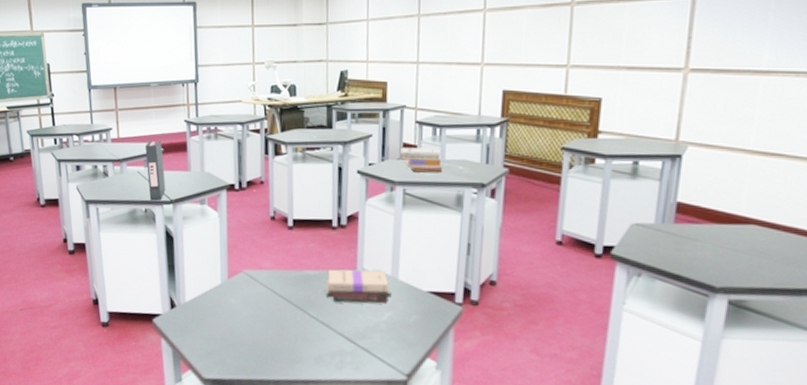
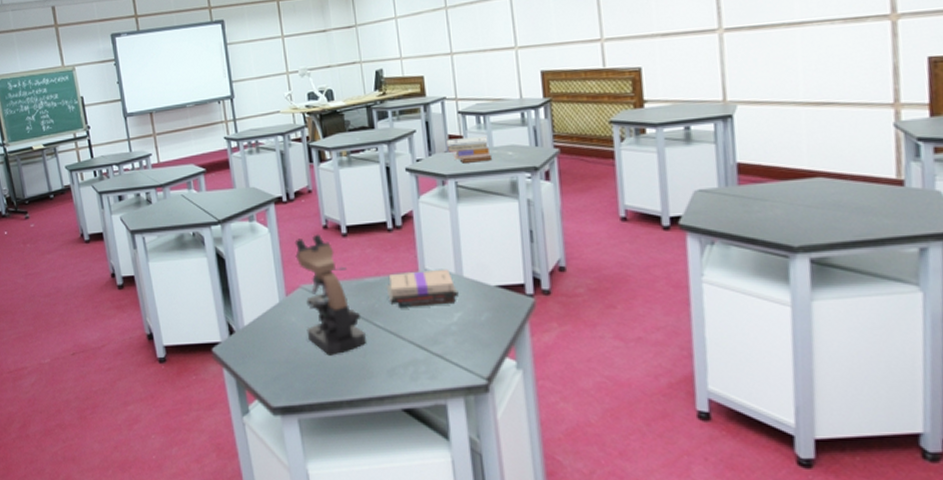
binder: present [145,138,166,201] -> none [187,158,212,224]
microscope: none [241,223,299,338] -> present [294,234,366,356]

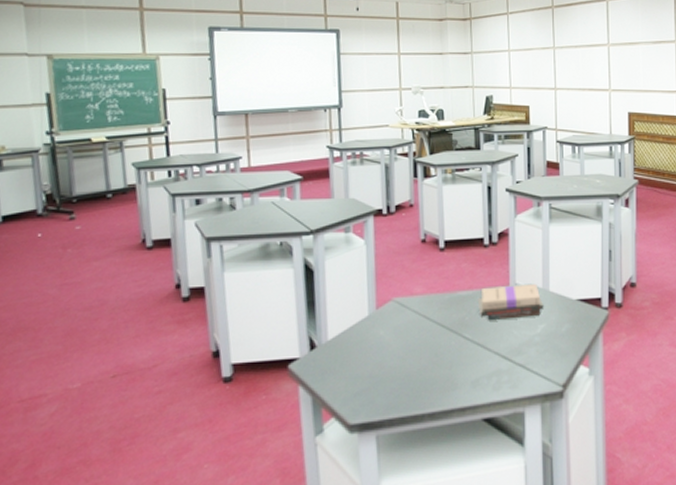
microscope: present [294,234,366,356] -> none [390,247,454,369]
books: present [447,136,493,163] -> none [545,165,583,187]

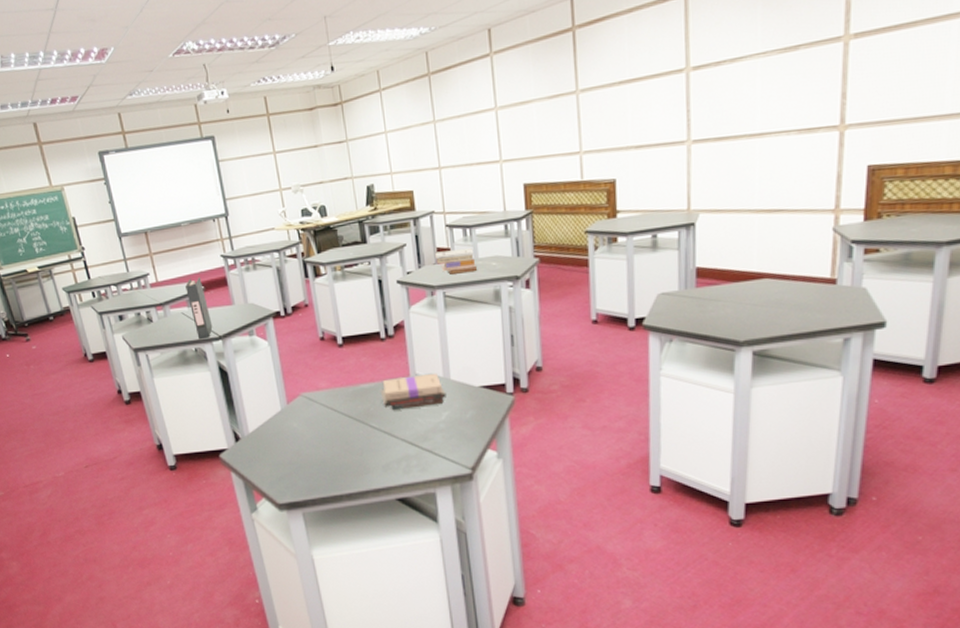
binder: none [281,165,305,233] -> present [185,276,213,340]
books: none [545,165,583,187] -> present [435,248,478,274]

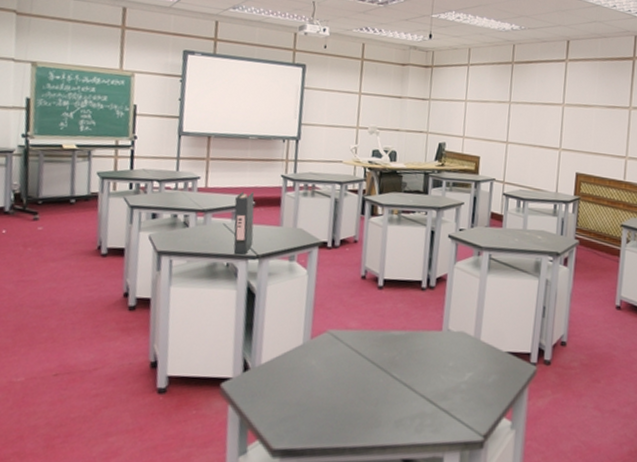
books: present [380,373,446,410] -> none [409,330,474,364]
books: present [435,248,478,274] -> none [488,216,525,242]

